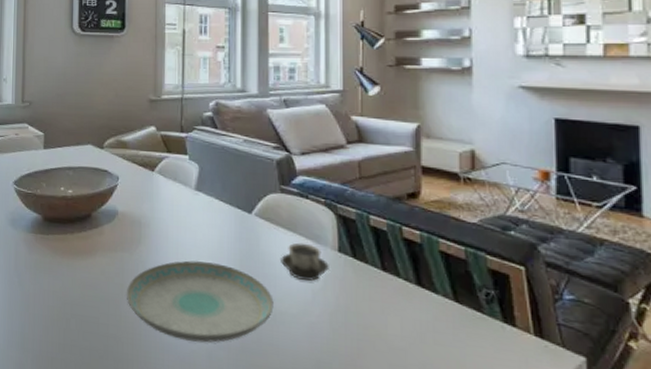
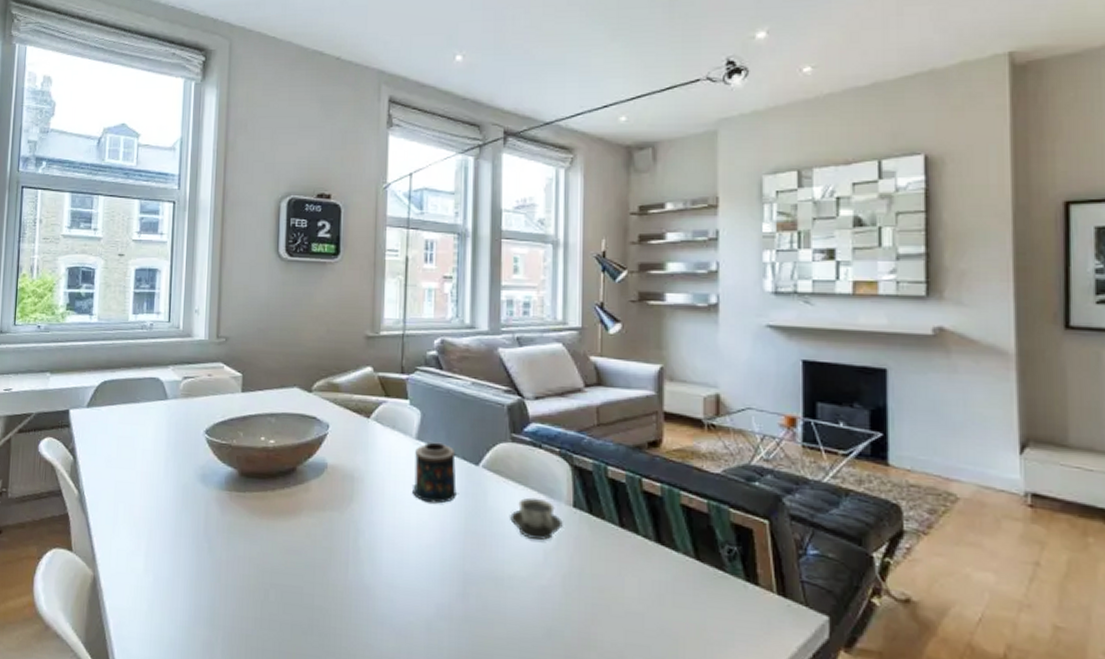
plate: present [127,260,274,343] -> none [336,519,501,613]
candle: none [192,192,232,247] -> present [411,442,457,504]

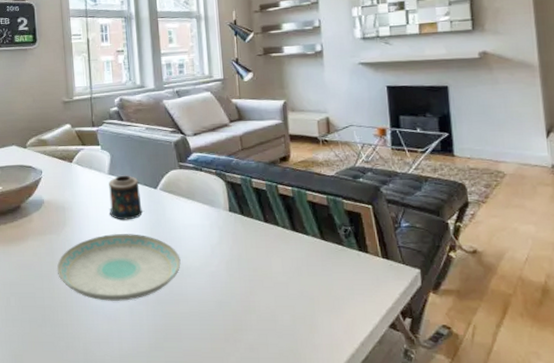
plate: none [336,519,501,613] -> present [57,234,181,301]
cup: present [510,497,563,540] -> none [184,208,223,238]

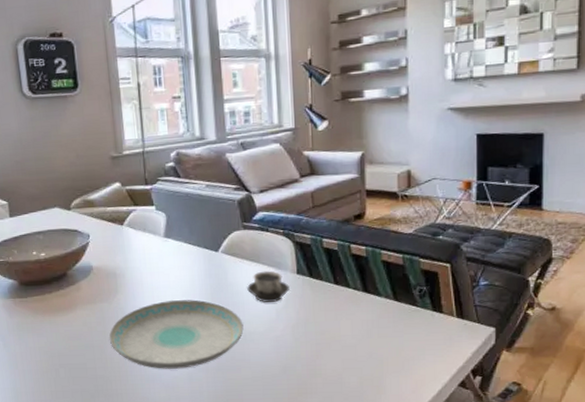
candle: present [109,175,142,220] -> none [164,237,202,286]
cup: none [184,208,223,238] -> present [247,270,290,302]

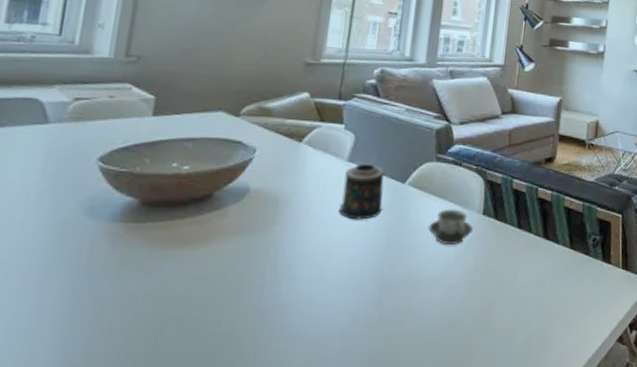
plate: present [109,300,244,369] -> none [249,237,417,324]
candle: none [164,237,202,286] -> present [338,163,385,220]

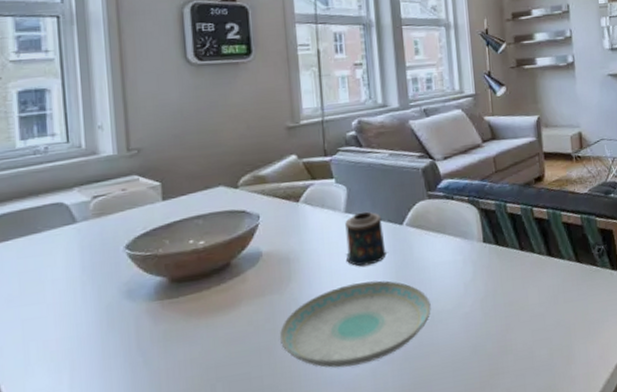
plate: none [249,237,417,324] -> present [280,280,431,368]
cup: present [429,209,473,244] -> none [434,241,477,277]

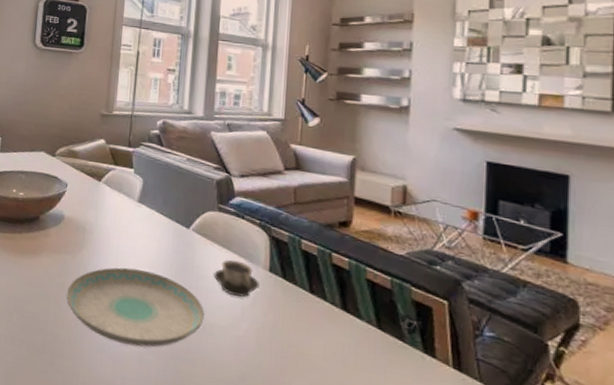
candle: present [345,211,386,266] -> none [132,205,171,257]
cup: none [434,241,477,277] -> present [214,259,260,297]

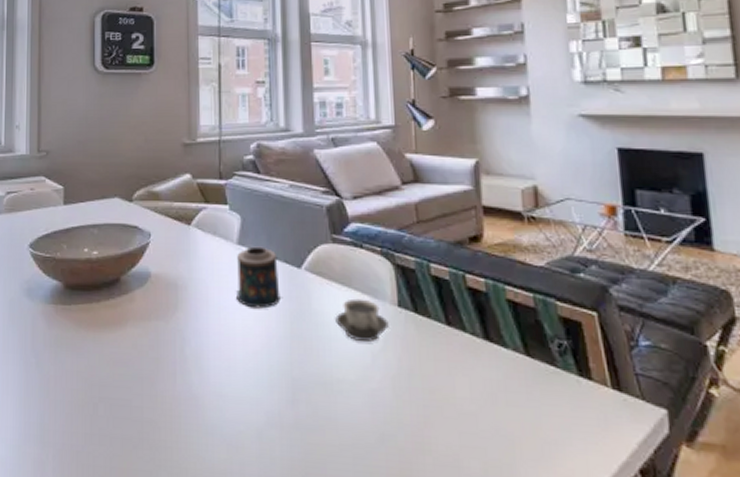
plate: present [67,267,205,347] -> none [163,326,330,421]
candle: none [132,205,171,257] -> present [235,246,280,309]

